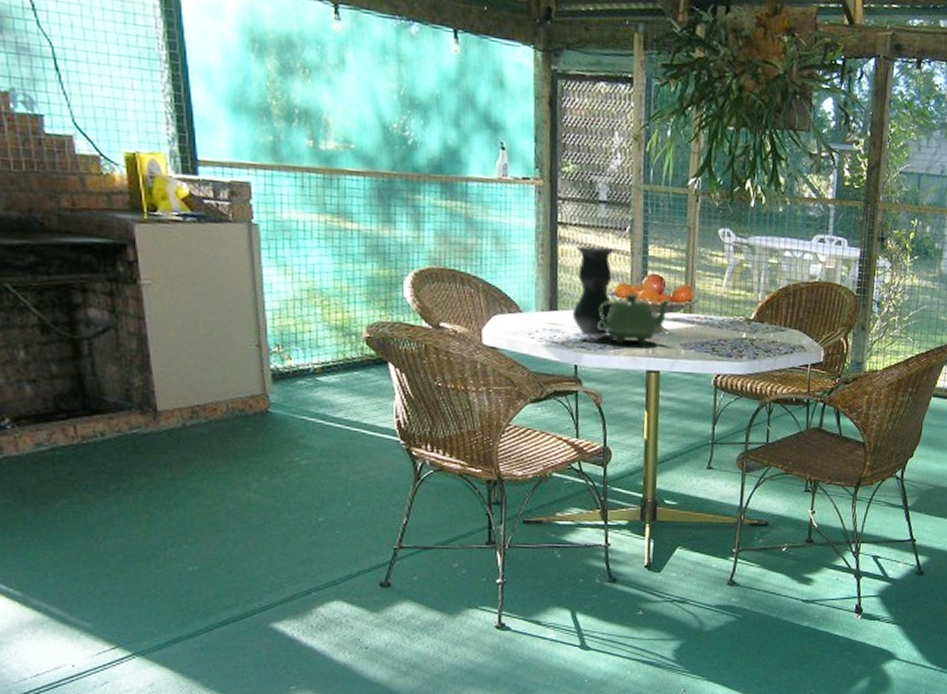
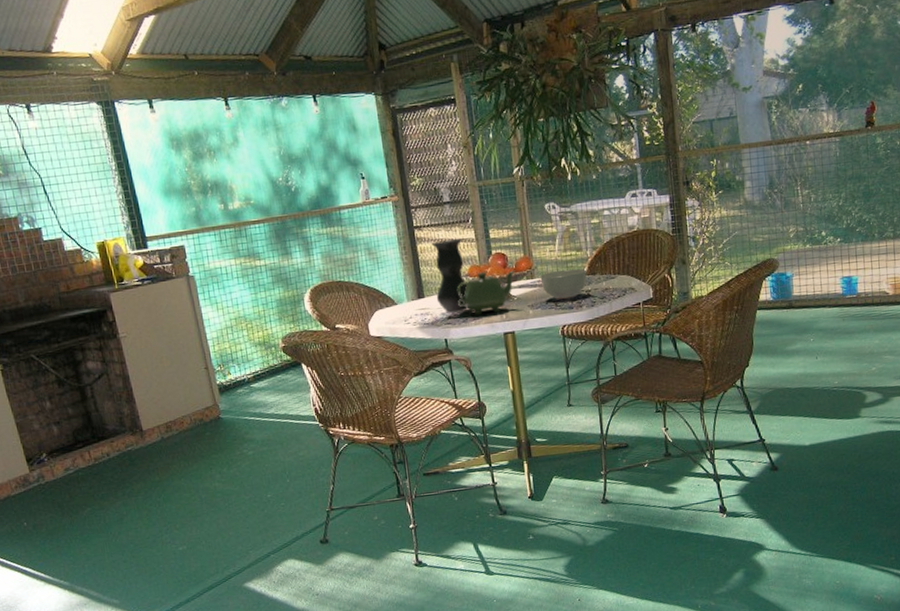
bowl: none [699,309,755,345] -> present [540,269,587,300]

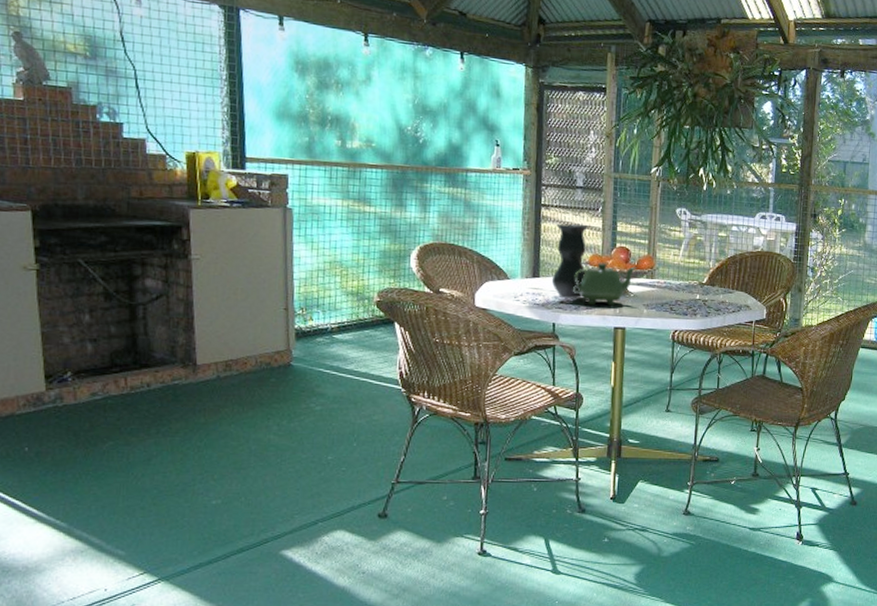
bowl: present [540,269,587,300] -> none [660,275,707,305]

